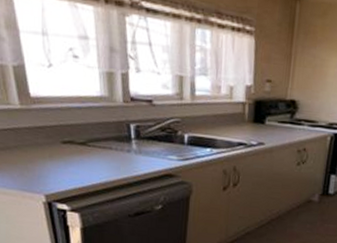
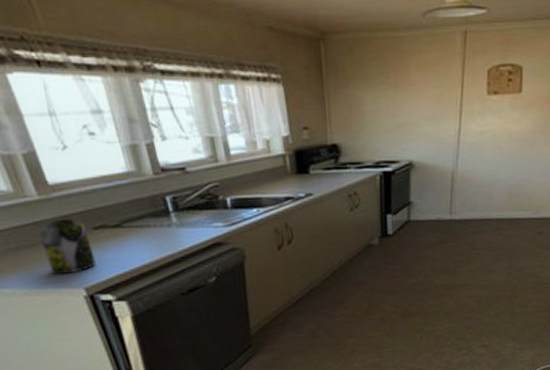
jar: none [15,129,59,180] -> present [39,218,96,274]

